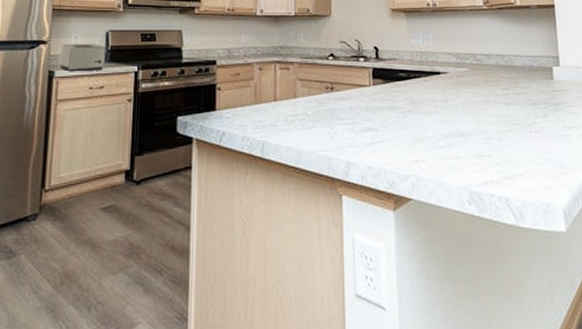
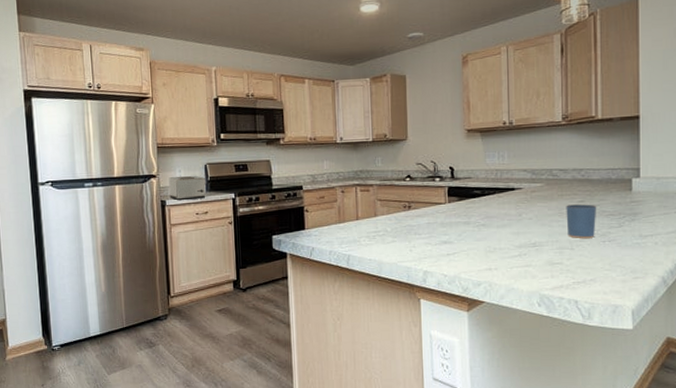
mug: none [491,91,522,128] -> present [566,204,597,238]

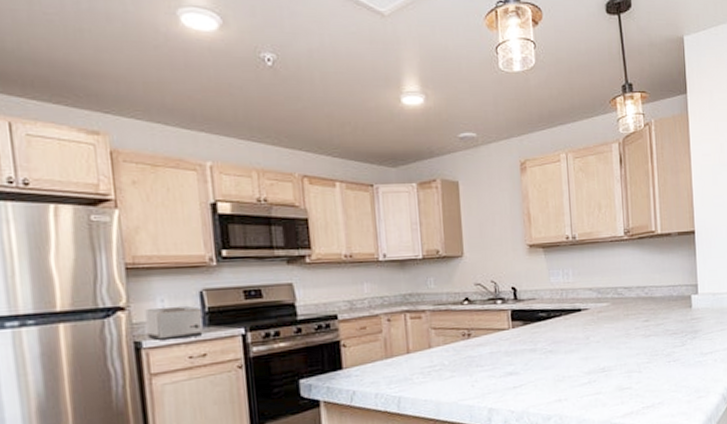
mug: present [566,204,597,238] -> none [632,323,662,360]

